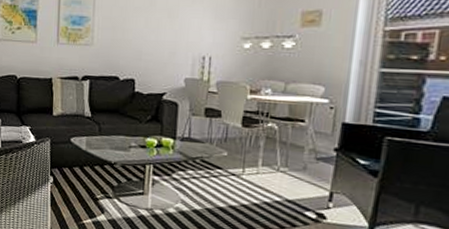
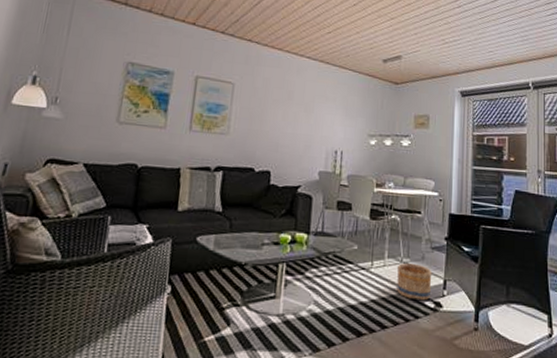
basket: none [271,171,316,210] -> present [396,262,432,300]

